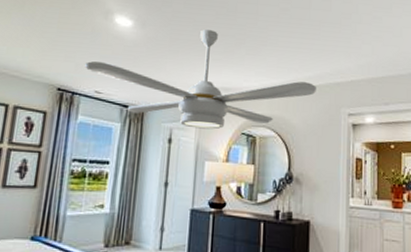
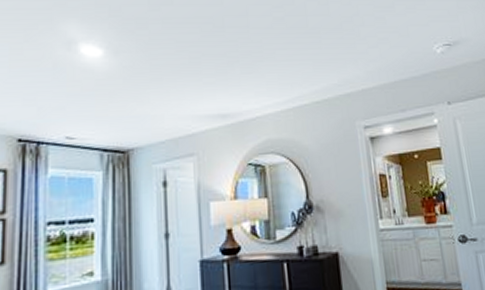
ceiling fan: present [84,30,317,130] -> none [48,50,327,166]

